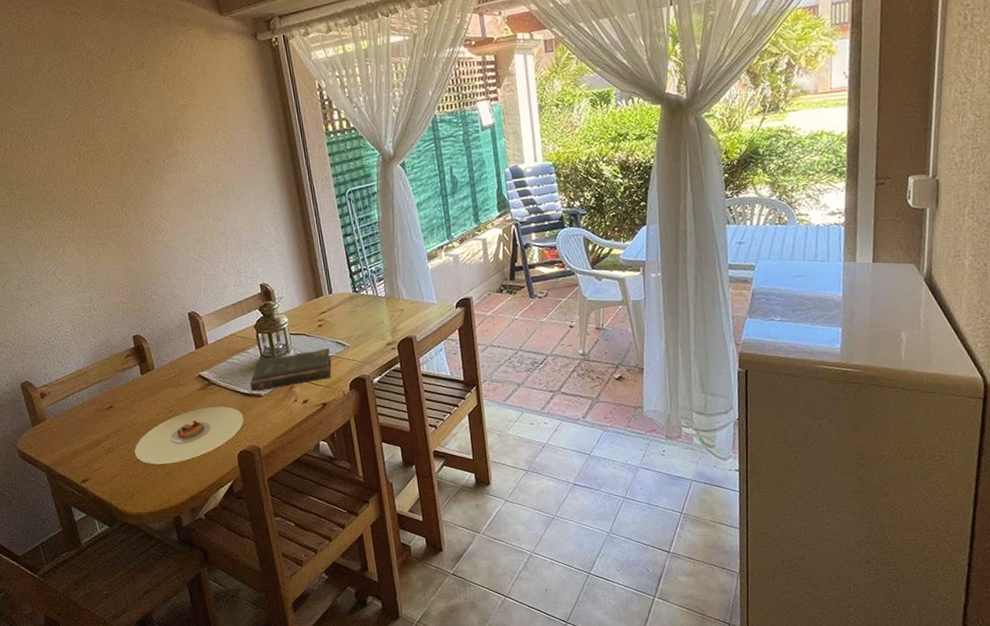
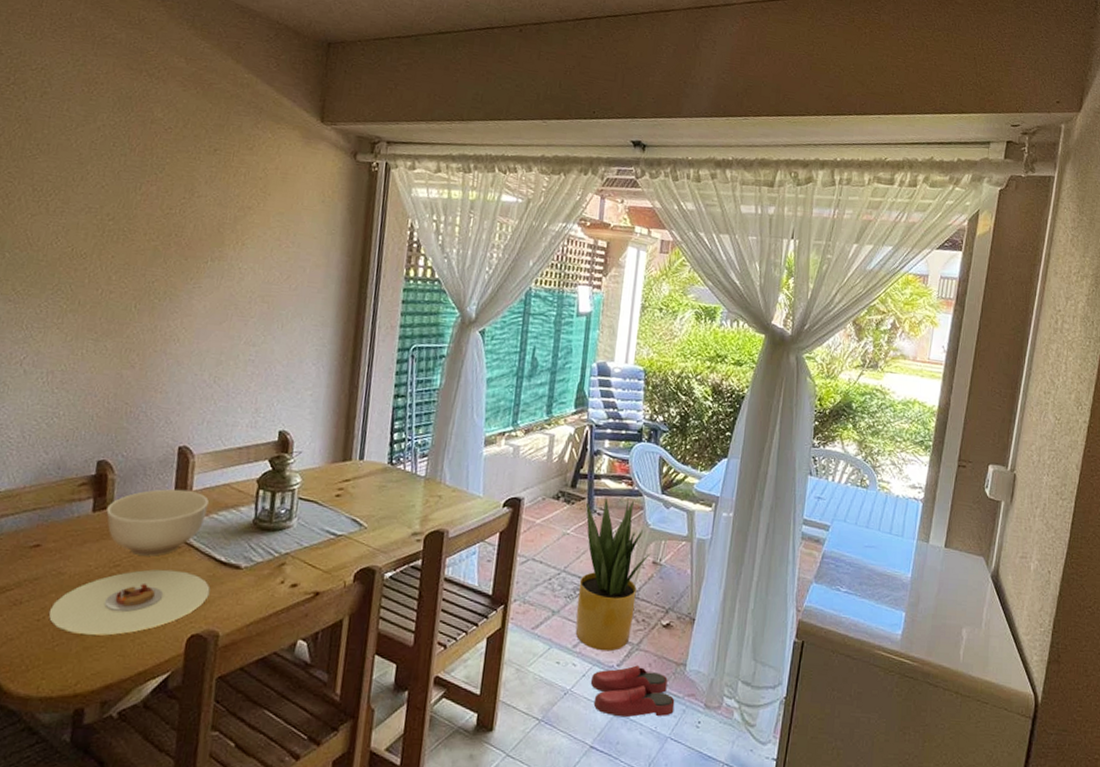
bowl: none [150,344,224,400] -> present [106,489,209,556]
bible: present [249,348,332,392] -> none [229,522,343,562]
planter: none [527,280,594,409] -> present [575,497,652,652]
slippers: none [563,414,640,458] -> present [591,665,675,718]

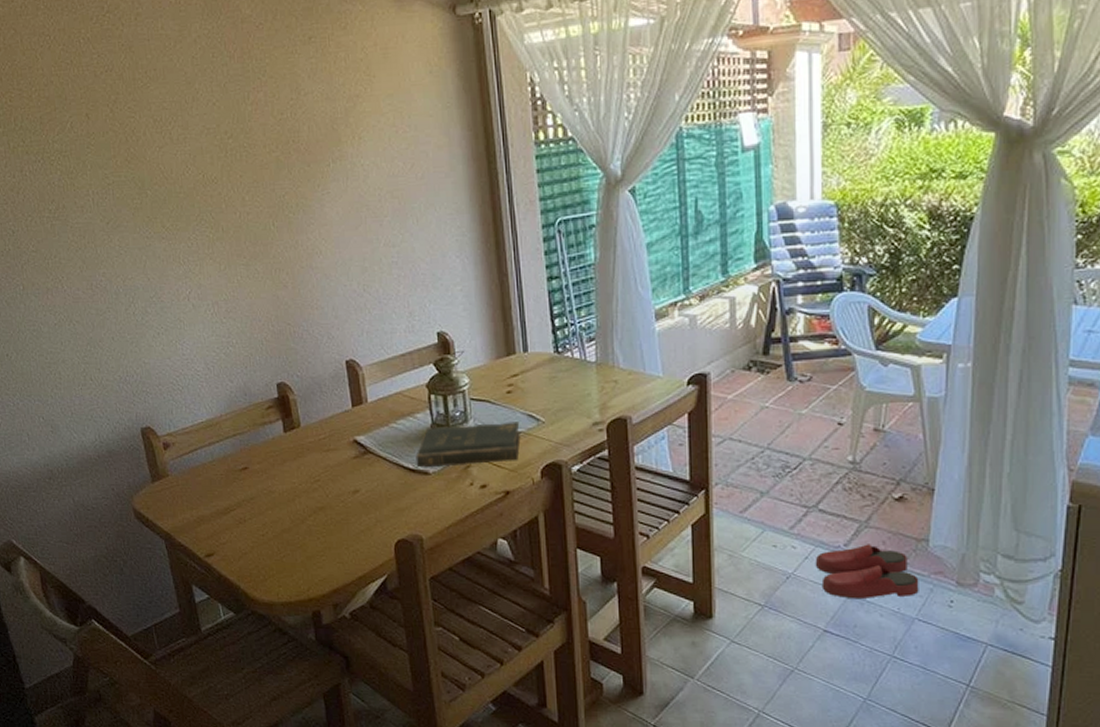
plate: present [48,569,211,636] -> none [269,480,406,545]
bowl: present [106,489,209,556] -> none [296,402,386,469]
bible: none [229,522,343,562] -> present [415,422,520,468]
planter: present [575,497,652,652] -> none [785,361,872,531]

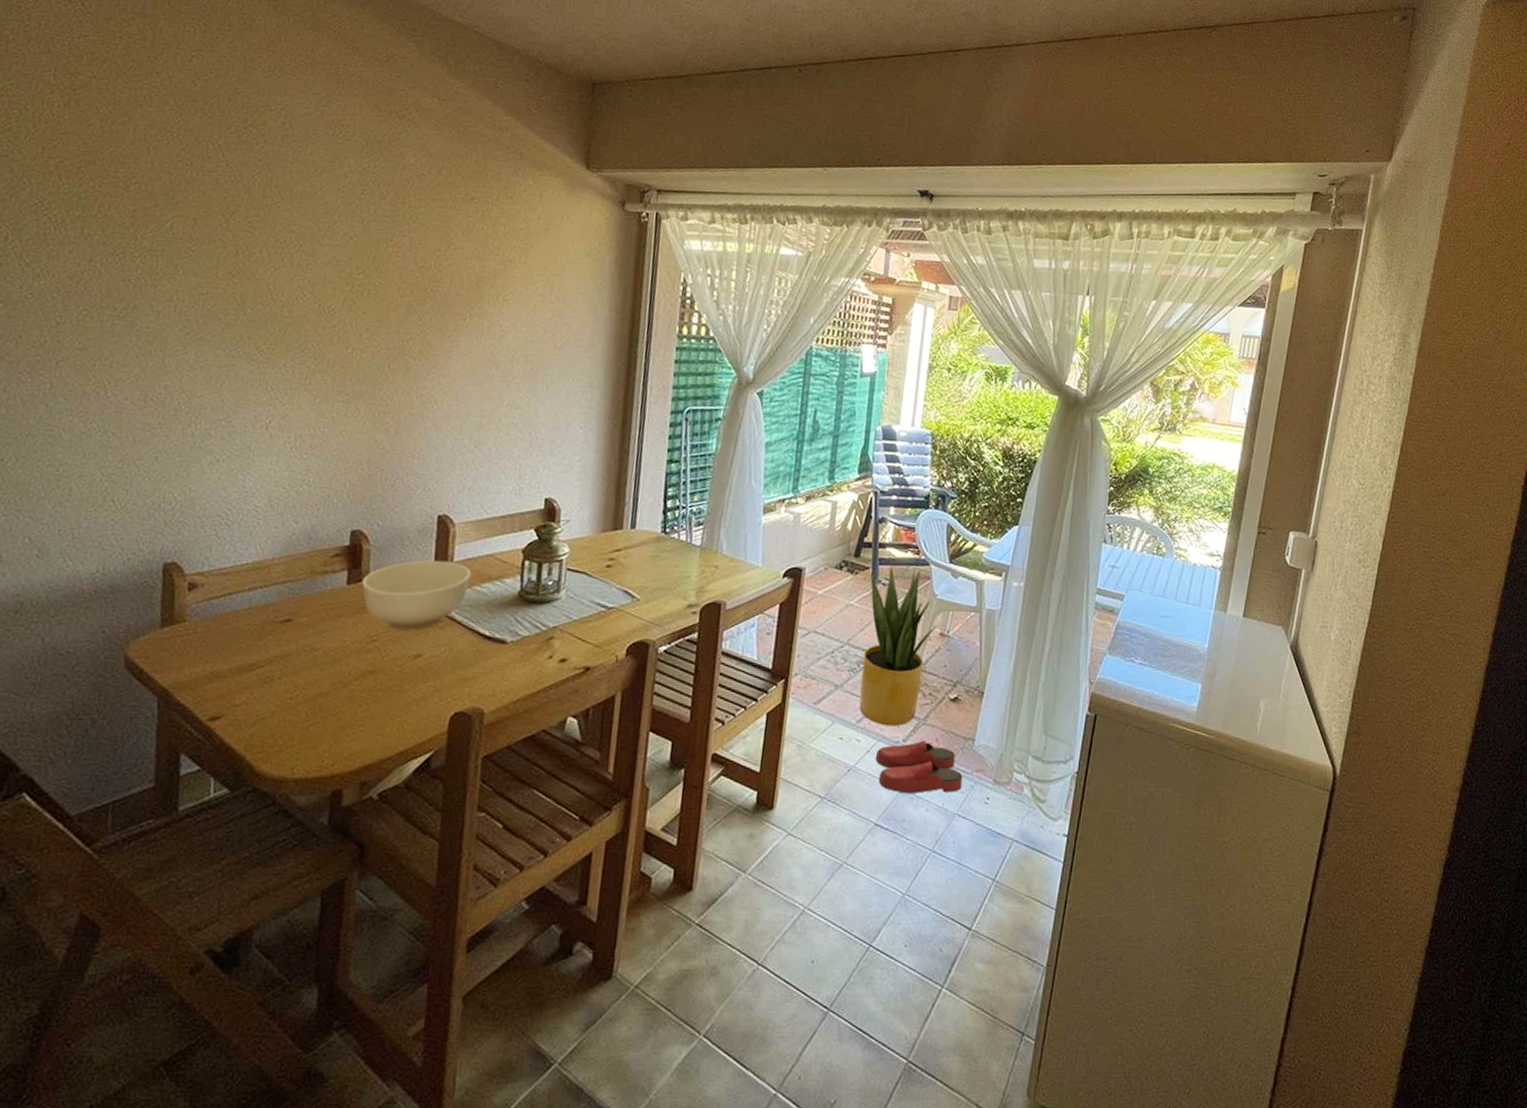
bowl: none [296,402,386,469] -> present [362,560,471,631]
bible: present [415,422,520,468] -> none [493,594,614,636]
planter: none [785,361,872,531] -> present [859,566,940,727]

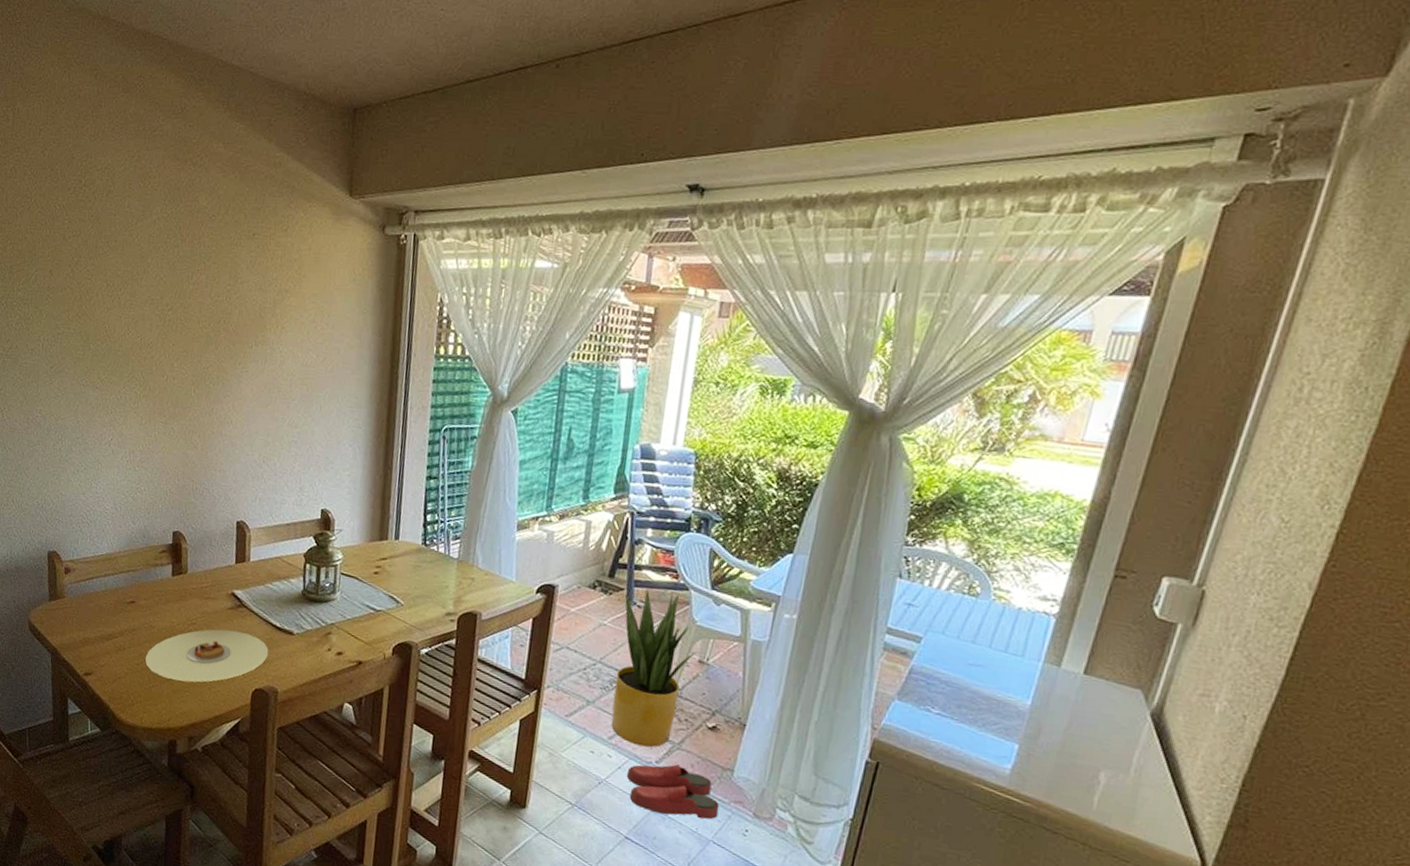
plate: none [302,644,475,714] -> present [145,629,269,683]
bowl: present [362,560,471,631] -> none [182,559,264,618]

